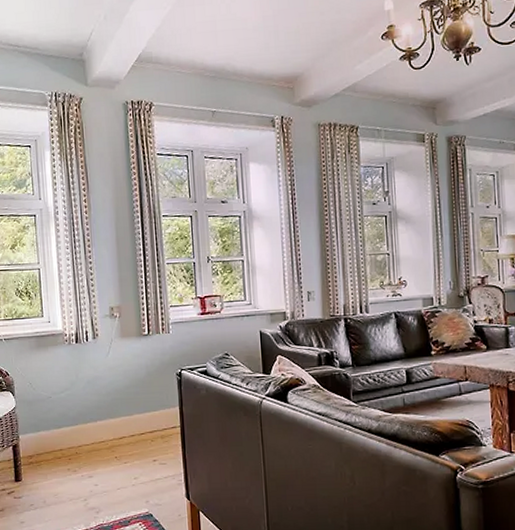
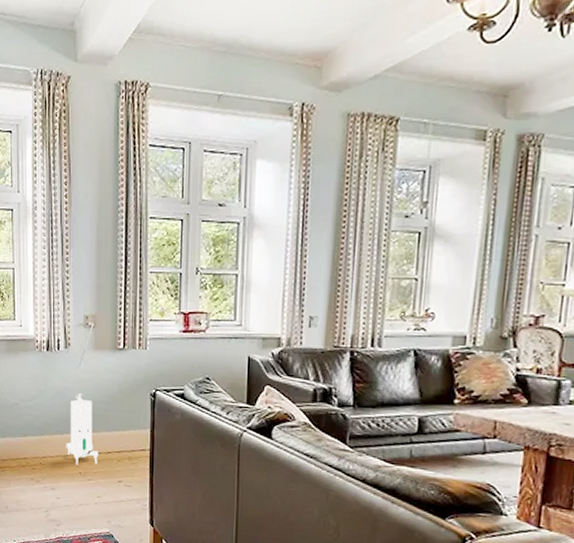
toy robot: none [100,380,133,451] -> present [66,393,99,466]

